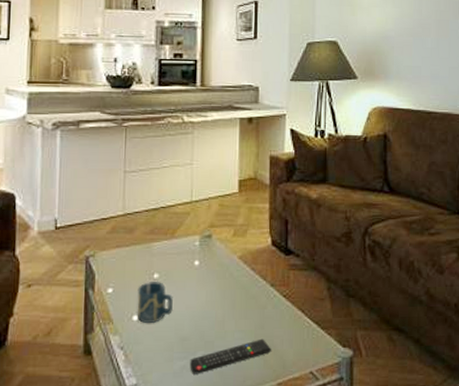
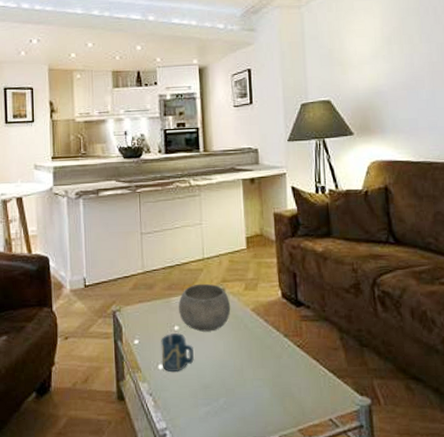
bowl: none [160,228,217,280] -> present [179,283,231,332]
remote control: present [190,338,271,374] -> none [213,386,290,420]

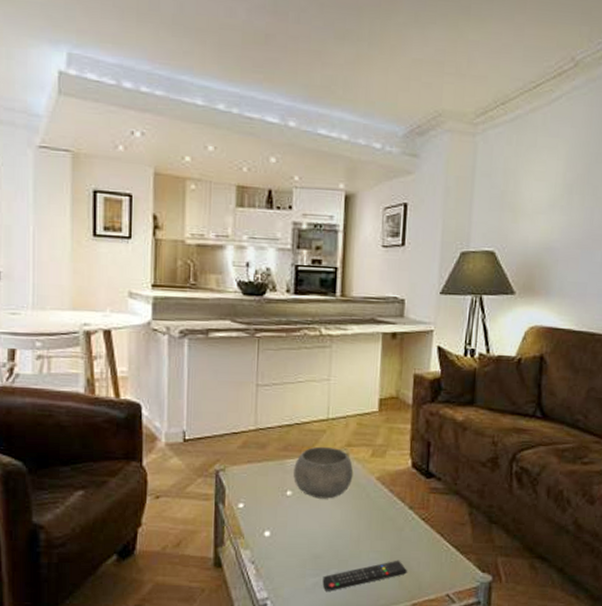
cup: present [161,332,194,372] -> none [268,498,306,541]
remote control: none [213,386,290,420] -> present [322,560,407,591]

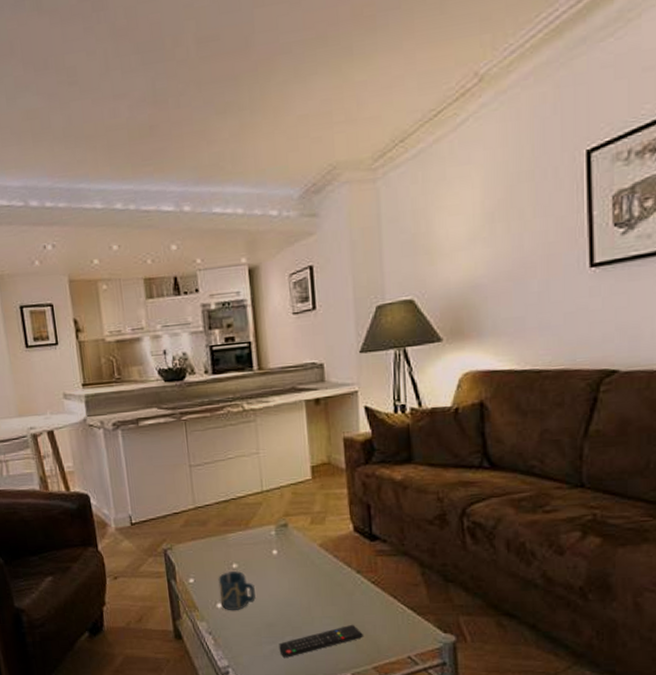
cup: none [268,498,306,541] -> present [218,570,256,611]
bowl: present [293,446,354,499] -> none [236,518,295,569]

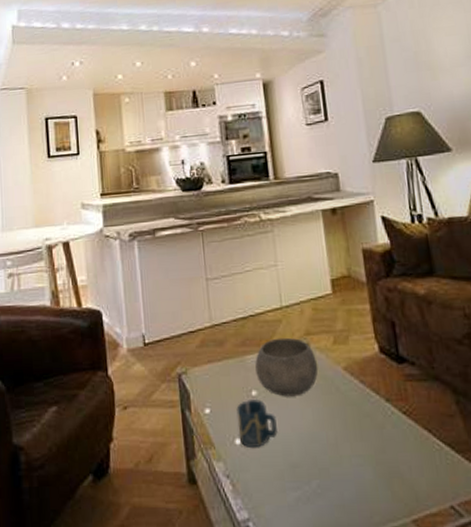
bowl: none [236,518,295,569] -> present [255,337,319,397]
remote control: present [279,624,363,658] -> none [304,464,398,508]

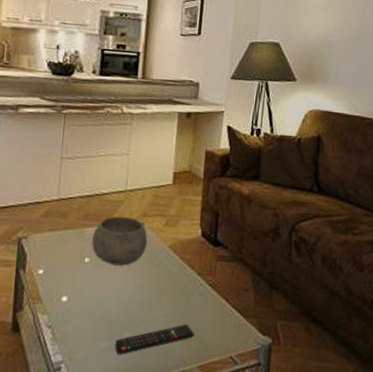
cup: present [236,398,277,448] -> none [66,264,102,305]
remote control: none [304,464,398,508] -> present [115,324,194,354]

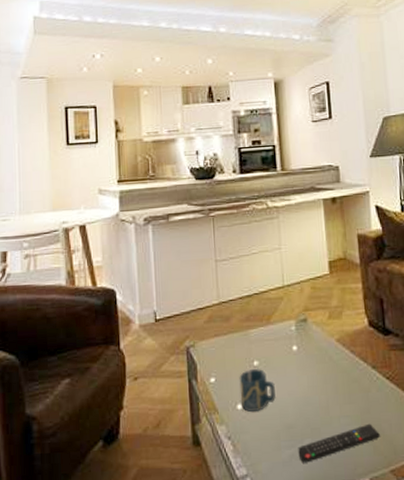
cup: none [66,264,102,305] -> present [239,368,276,412]
bowl: present [92,216,148,266] -> none [258,313,314,366]

